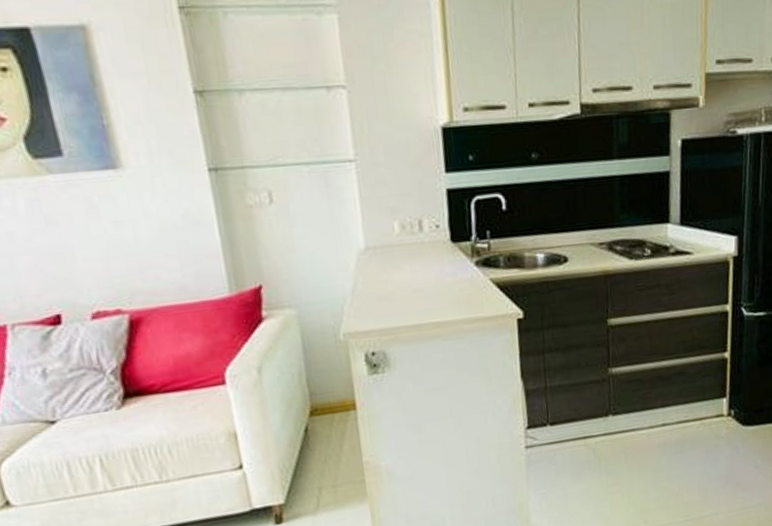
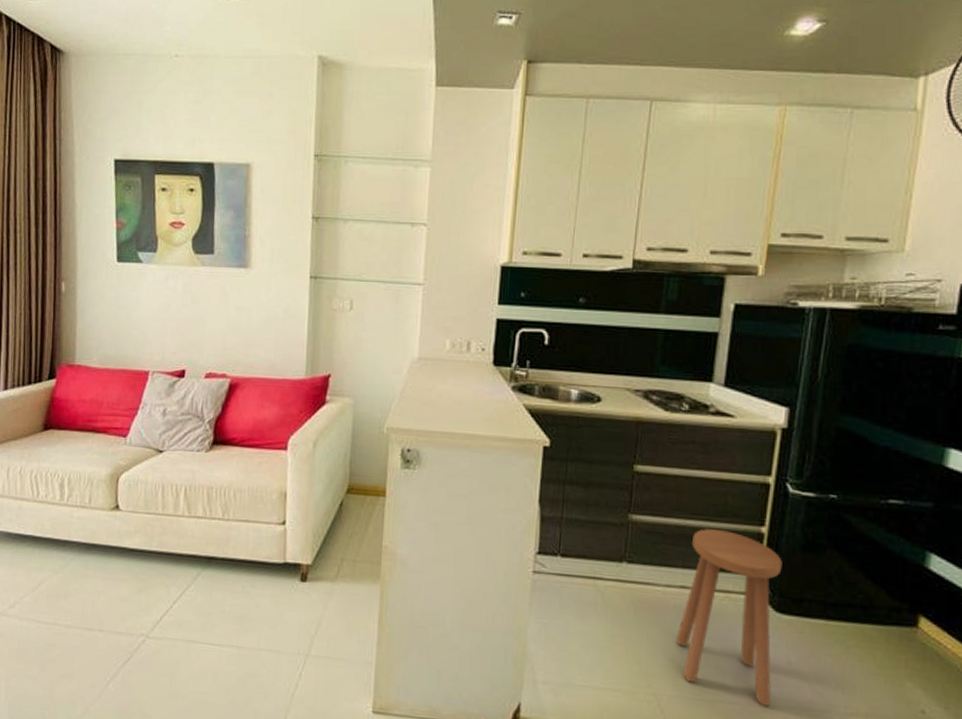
stool: none [664,363,746,510] -> present [676,529,782,707]

